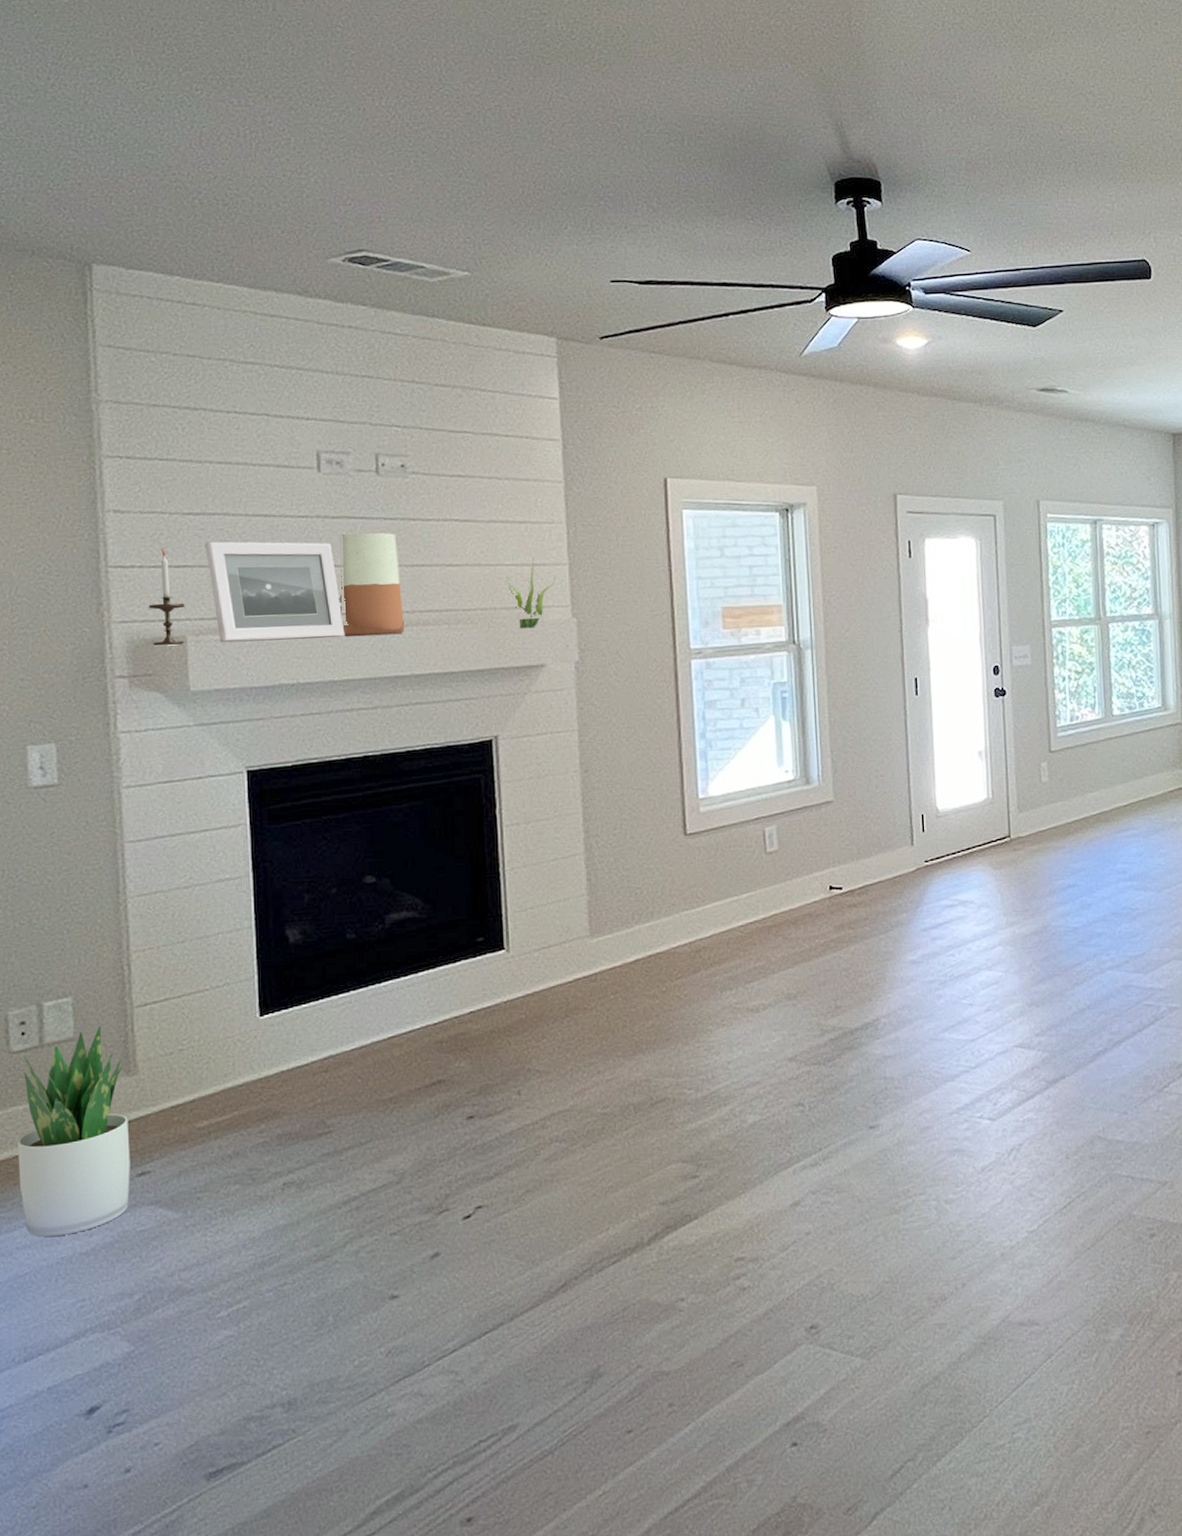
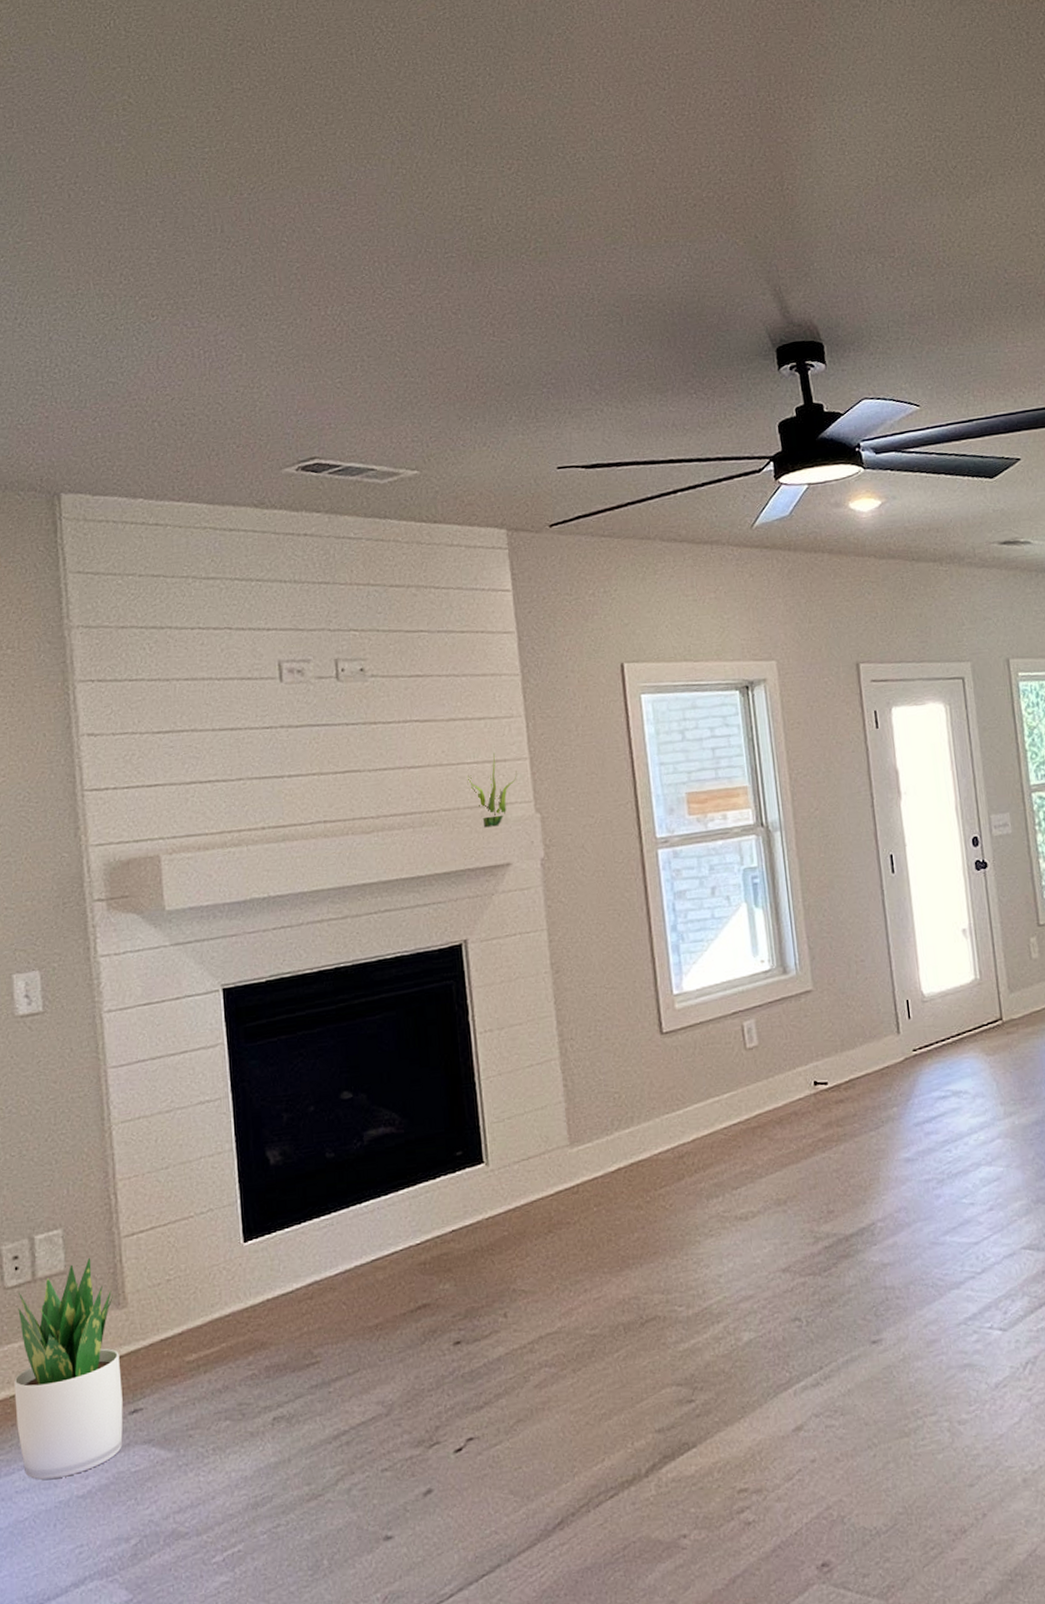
candlestick: present [148,547,185,646] -> none [123,768,159,867]
picture frame: present [206,541,345,643] -> none [176,752,313,860]
vase: present [340,533,404,637] -> none [304,738,370,847]

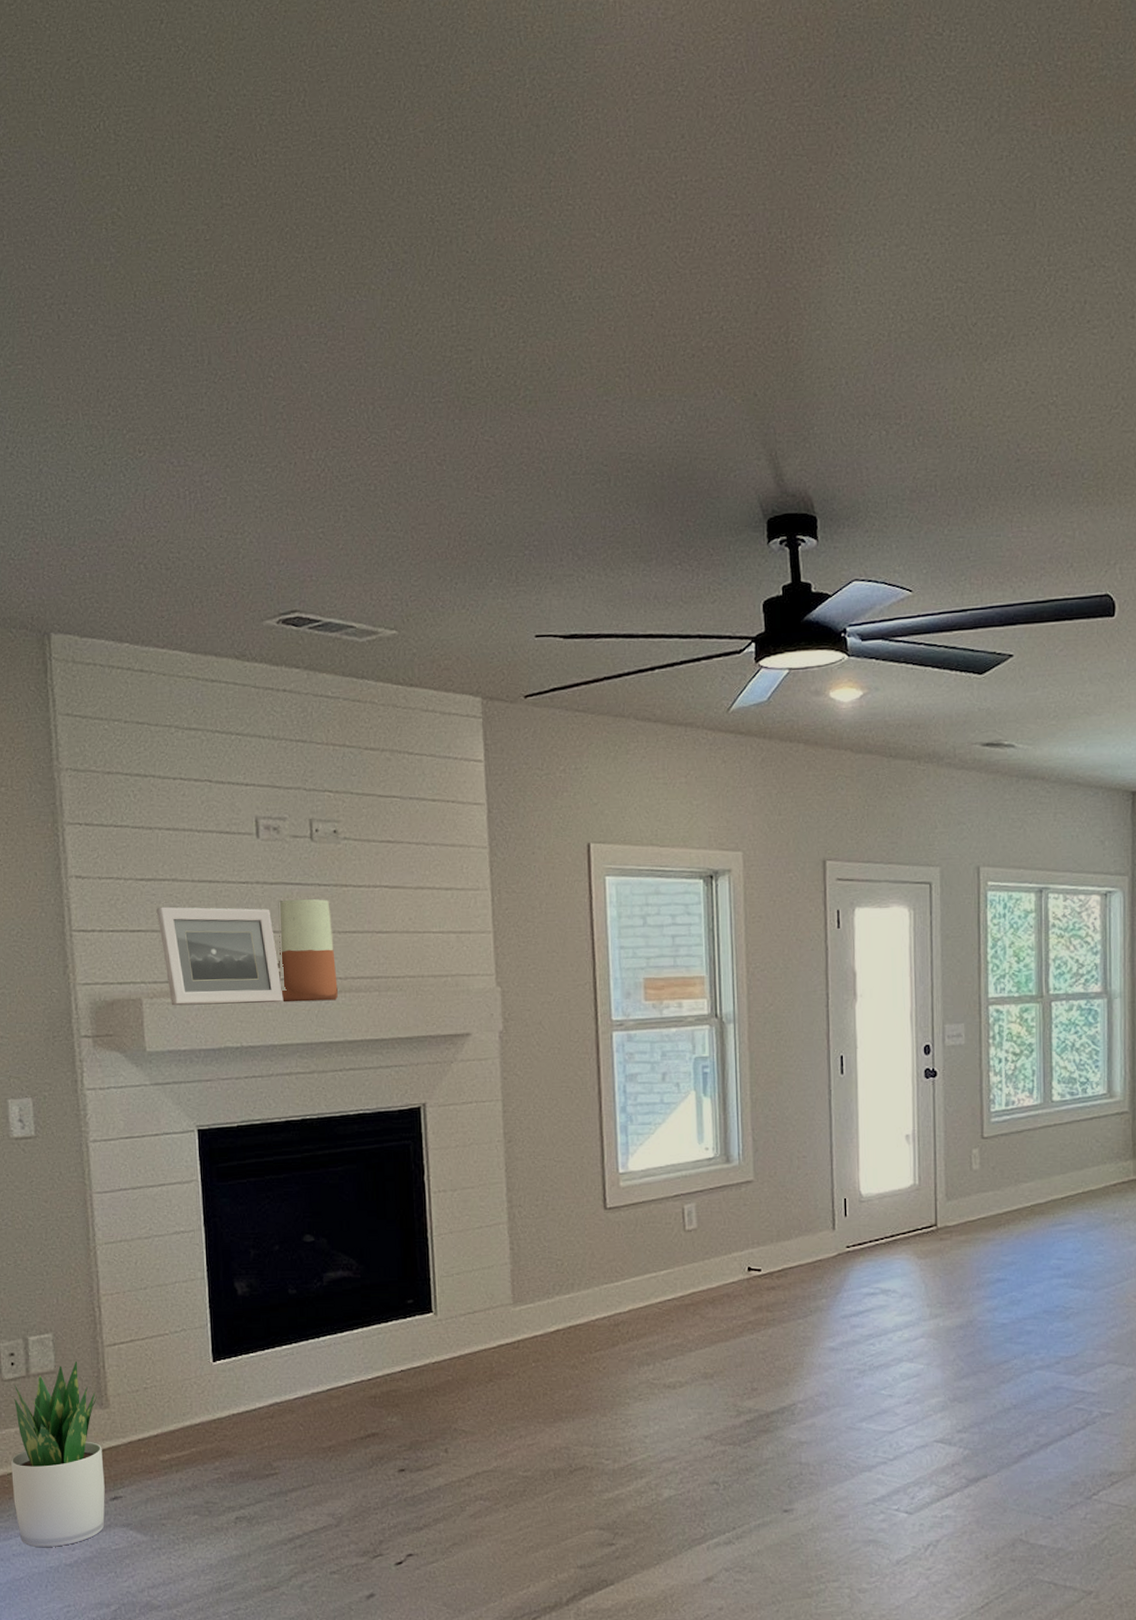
picture frame: none [176,752,313,860] -> present [157,906,284,1006]
vase: none [304,738,370,847] -> present [278,899,338,1003]
decorative plant: present [467,752,517,828] -> none [432,924,480,997]

